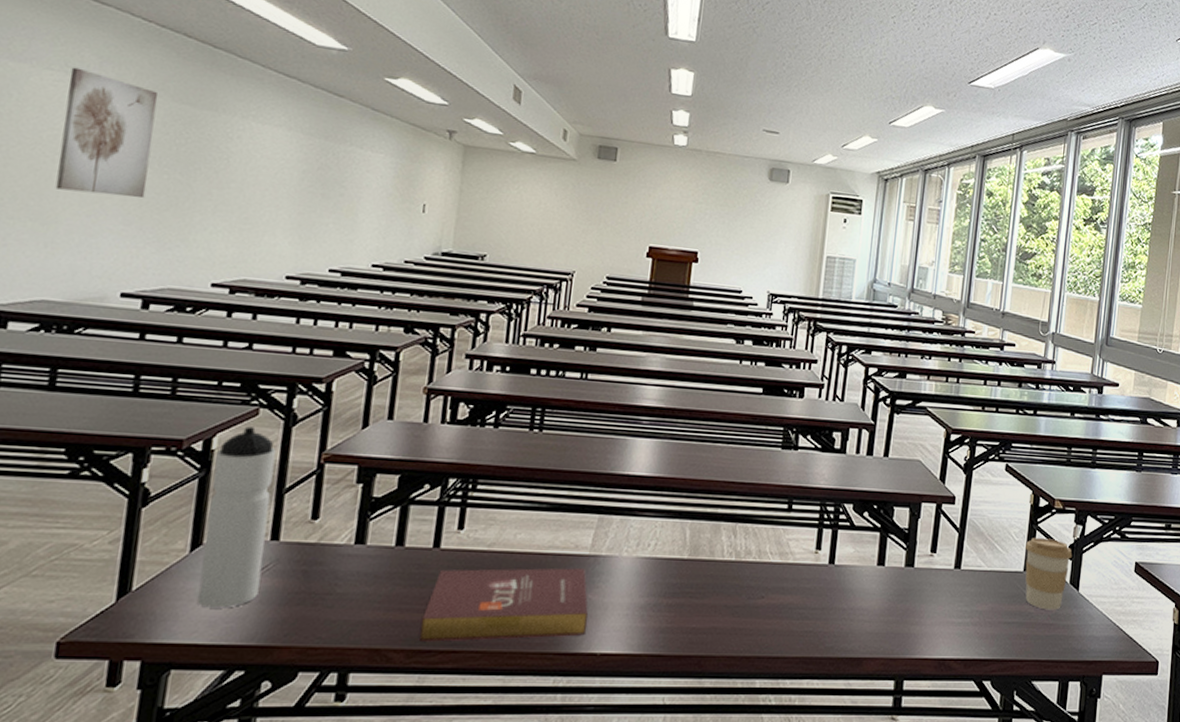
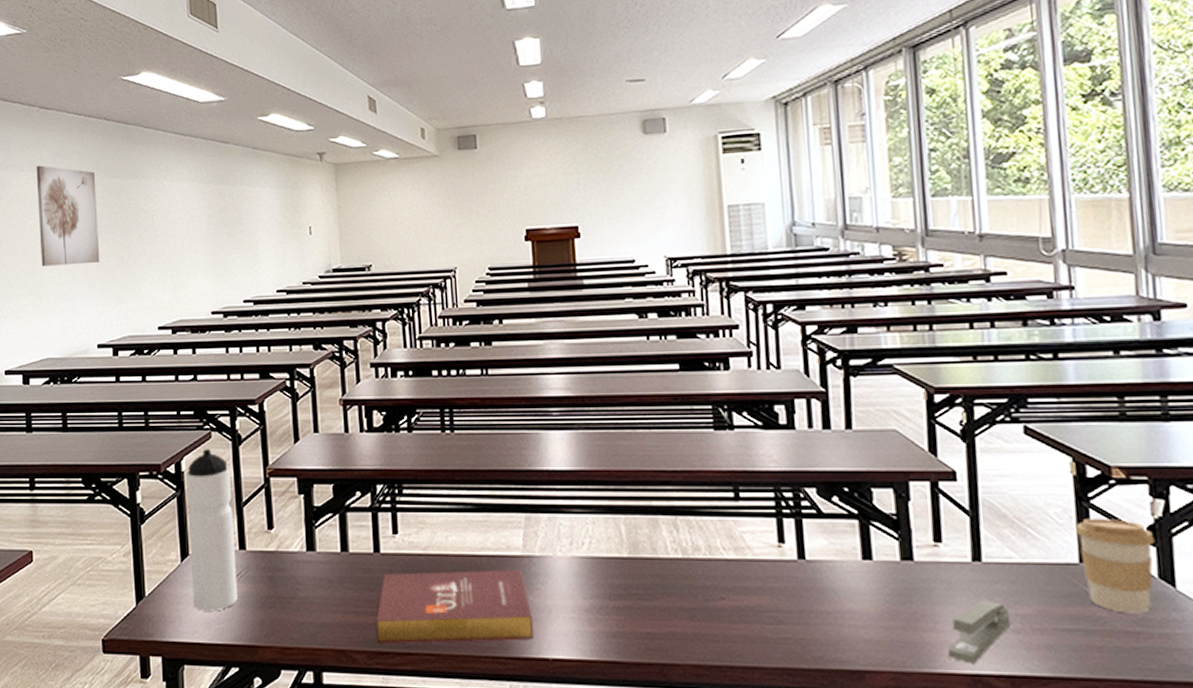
stapler: none [924,599,972,651] -> present [947,600,1011,664]

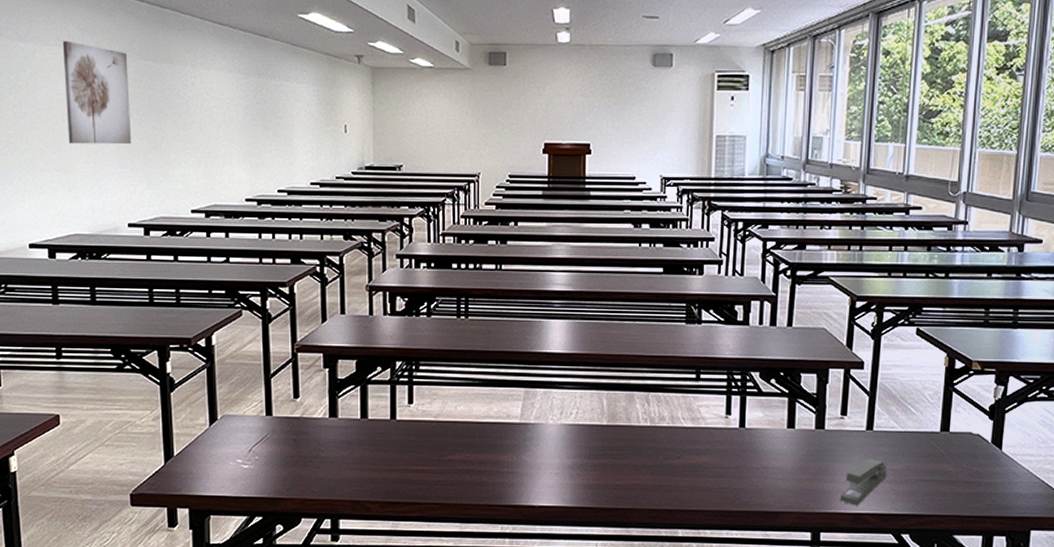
water bottle: present [186,449,238,611] -> none [216,325,263,469]
book: present [375,569,534,644] -> none [388,434,525,495]
coffee cup: present [1076,519,1156,614] -> none [942,399,994,469]

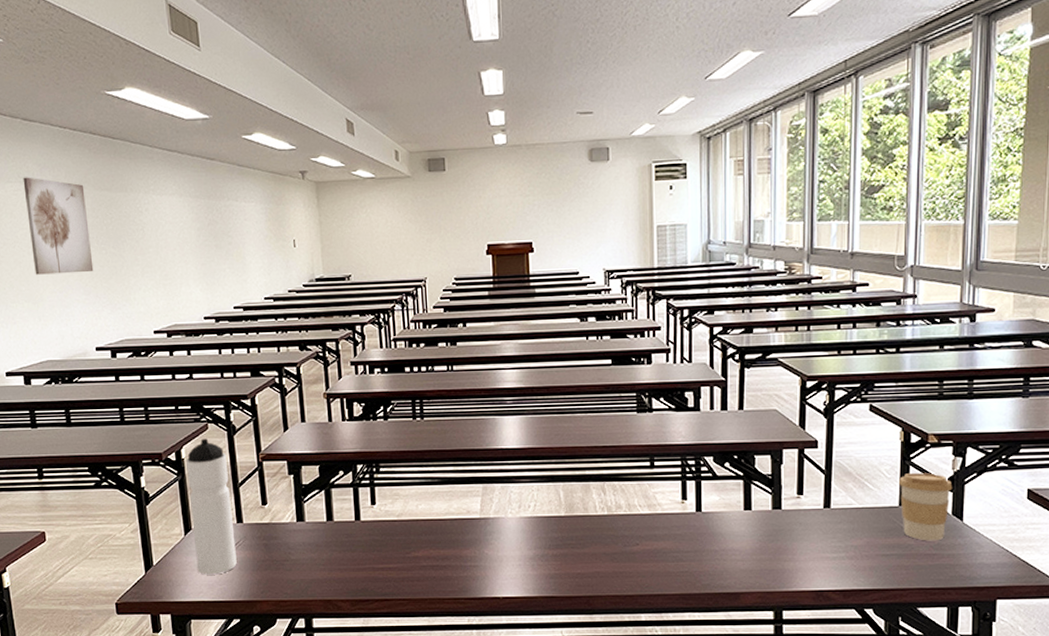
water bottle: none [216,325,263,469] -> present [186,438,237,575]
stapler: present [839,458,887,506] -> none [800,536,847,583]
coffee cup: none [942,399,994,469] -> present [899,473,953,541]

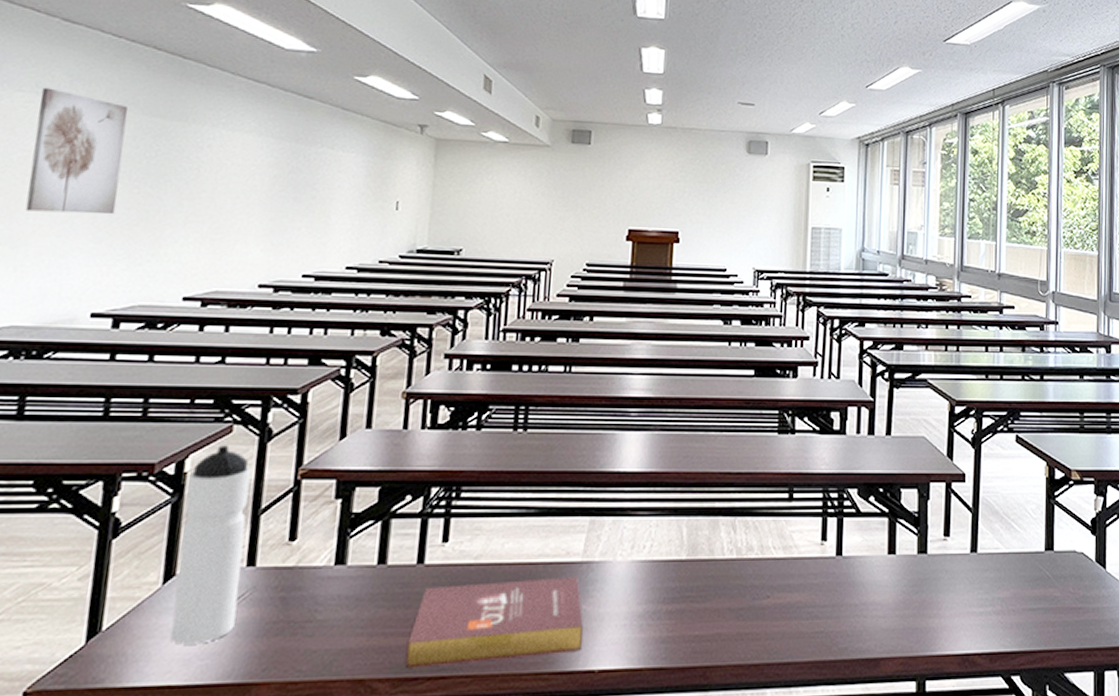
book: none [357,529,488,593] -> present [405,577,583,668]
coffee cup: present [899,473,953,541] -> none [1045,513,1096,593]

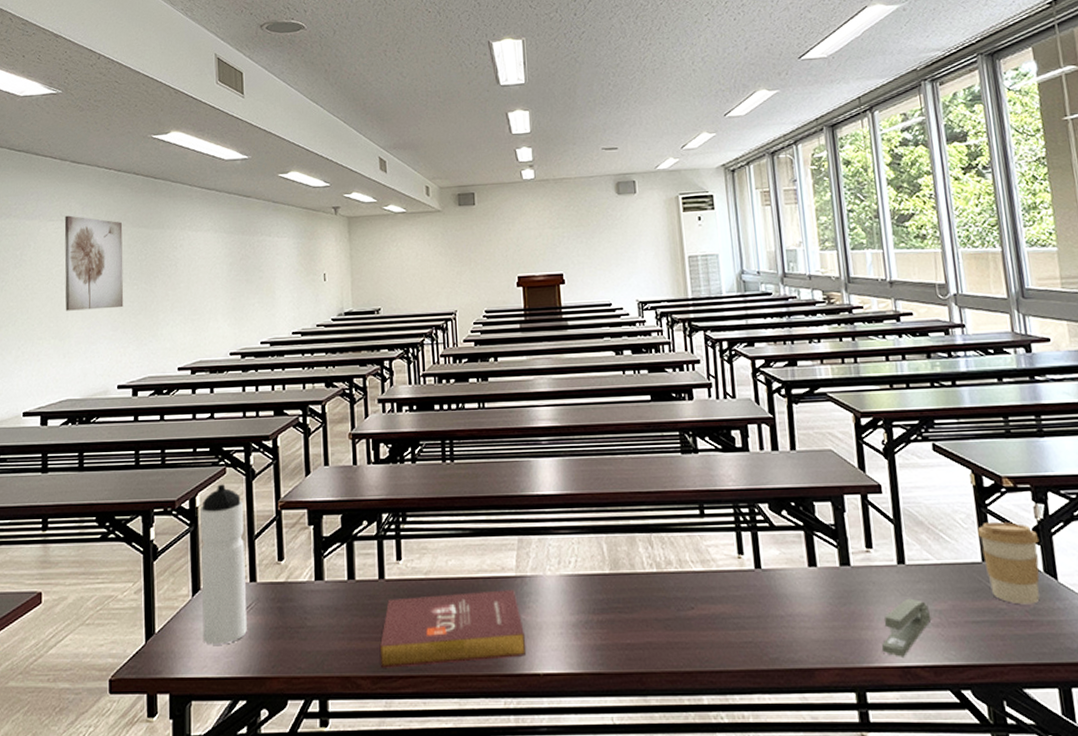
stapler: none [945,586,994,645] -> present [881,598,932,657]
coffee cup: none [1045,513,1096,593] -> present [977,522,1040,605]

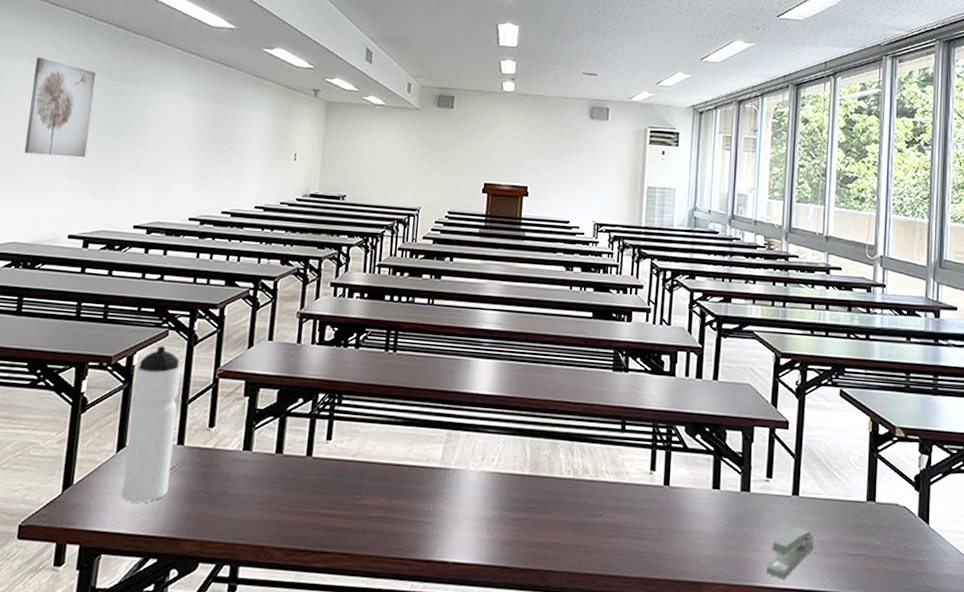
book: present [379,590,527,668] -> none [296,476,440,544]
coffee cup: present [977,522,1040,605] -> none [867,466,919,544]

